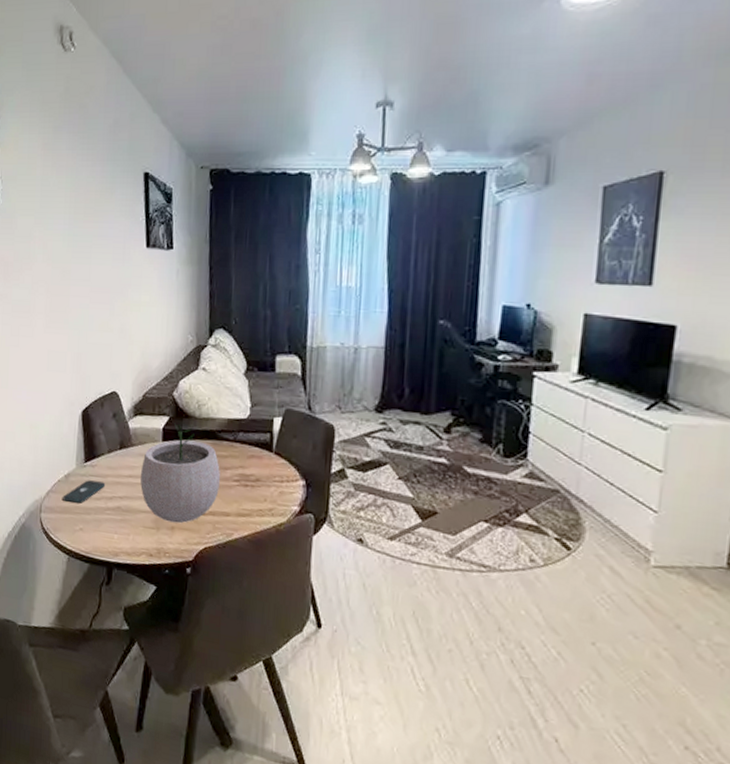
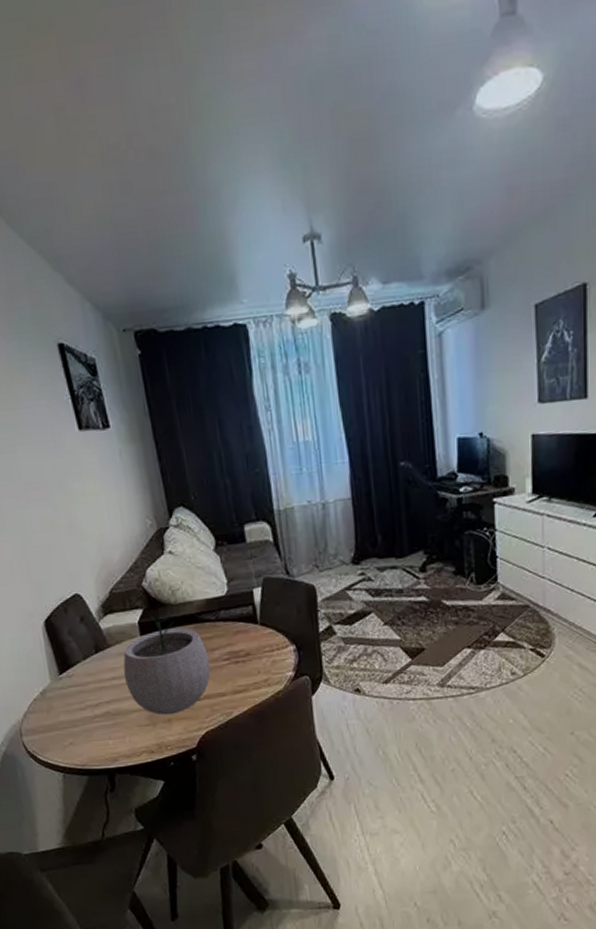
smartphone: present [63,480,106,504] -> none [43,690,88,719]

